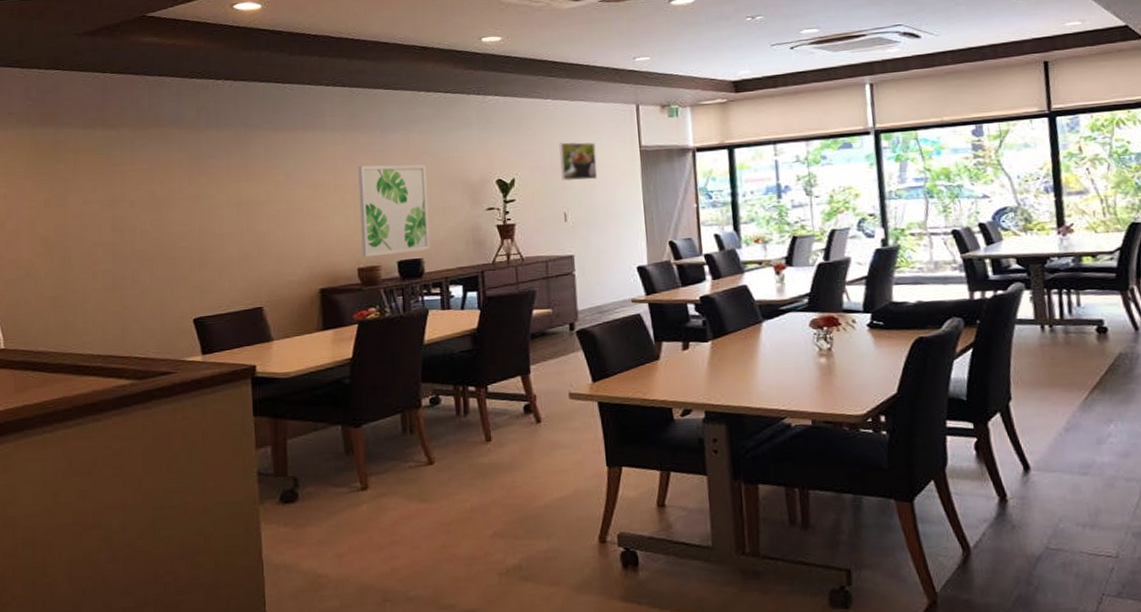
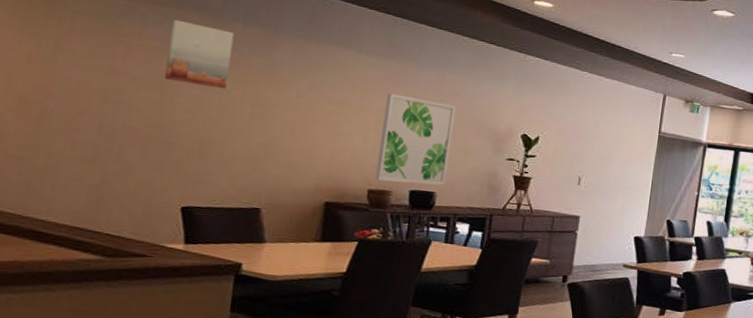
wall art: none [156,138,212,198] -> present [164,19,235,89]
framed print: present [559,142,598,182] -> none [583,113,620,153]

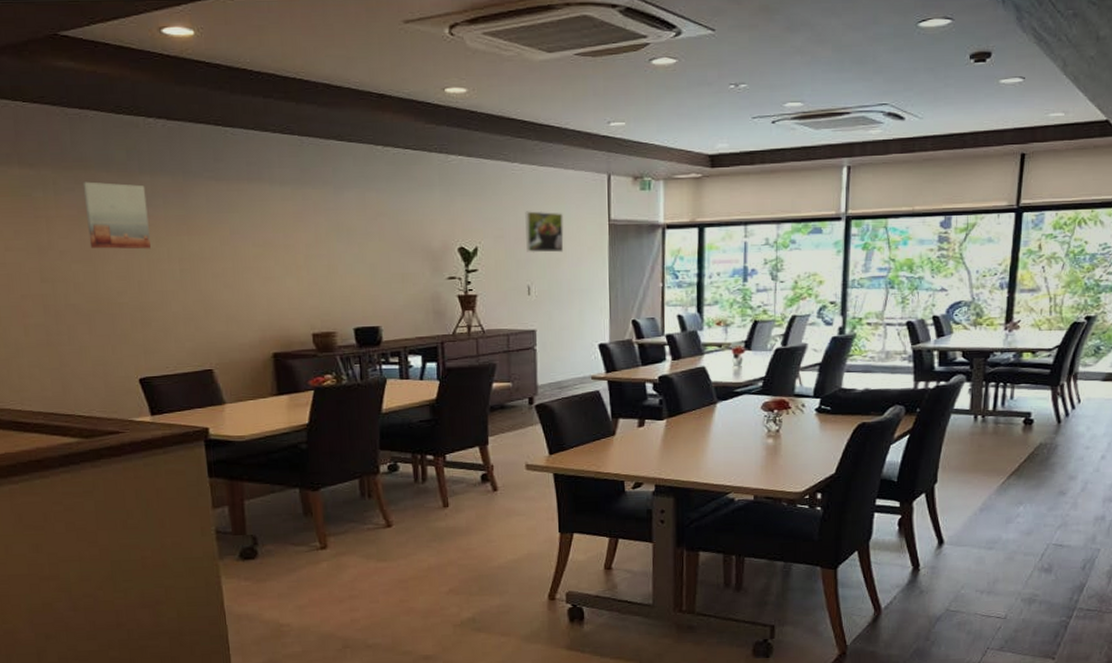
wall art: present [375,93,457,186] -> none [310,224,388,323]
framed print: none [583,113,620,153] -> present [525,211,564,253]

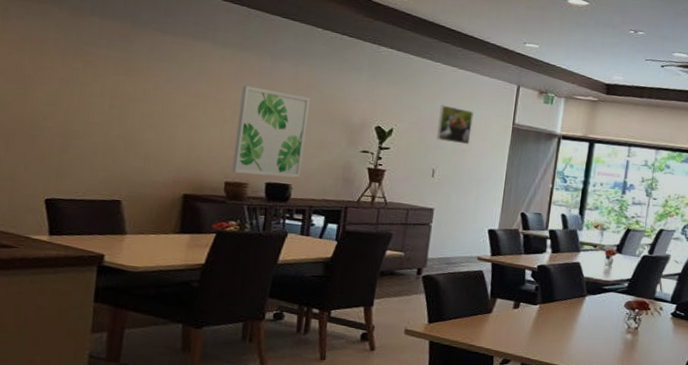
wall art: present [82,181,151,250] -> none [26,13,93,83]
wall art: none [310,224,388,323] -> present [231,85,311,178]

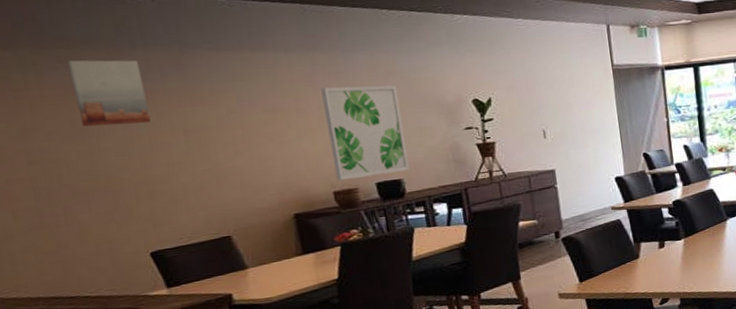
wall art: none [26,13,93,83] -> present [67,60,151,127]
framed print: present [436,105,474,145] -> none [533,61,573,100]

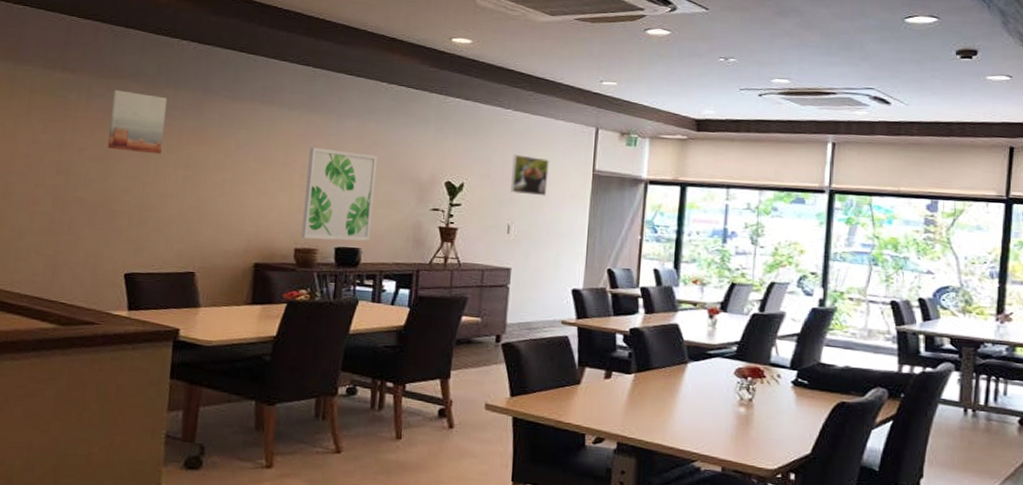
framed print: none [533,61,573,100] -> present [510,154,549,196]

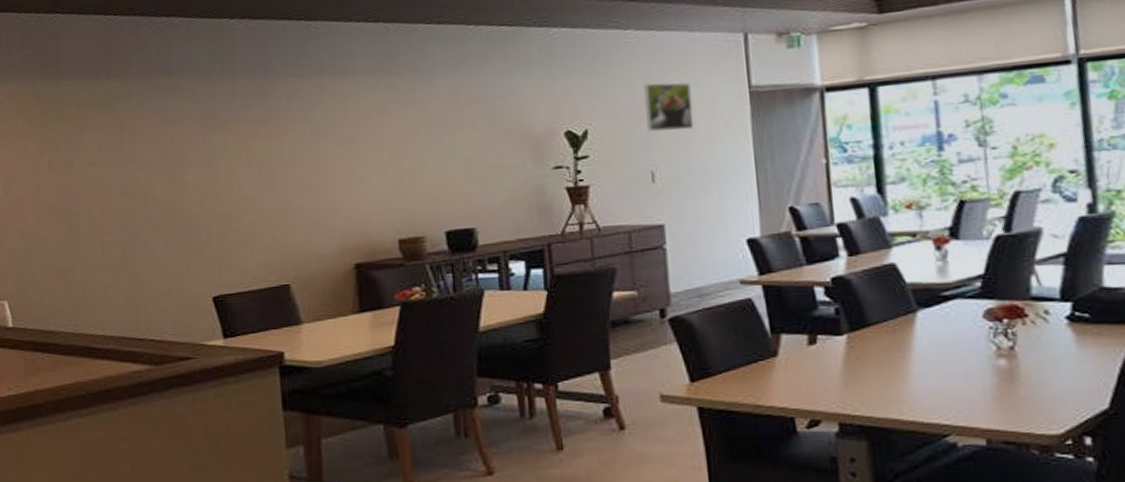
wall art: present [107,89,168,155] -> none [165,88,229,158]
wall art: present [301,147,378,241] -> none [396,114,485,227]

